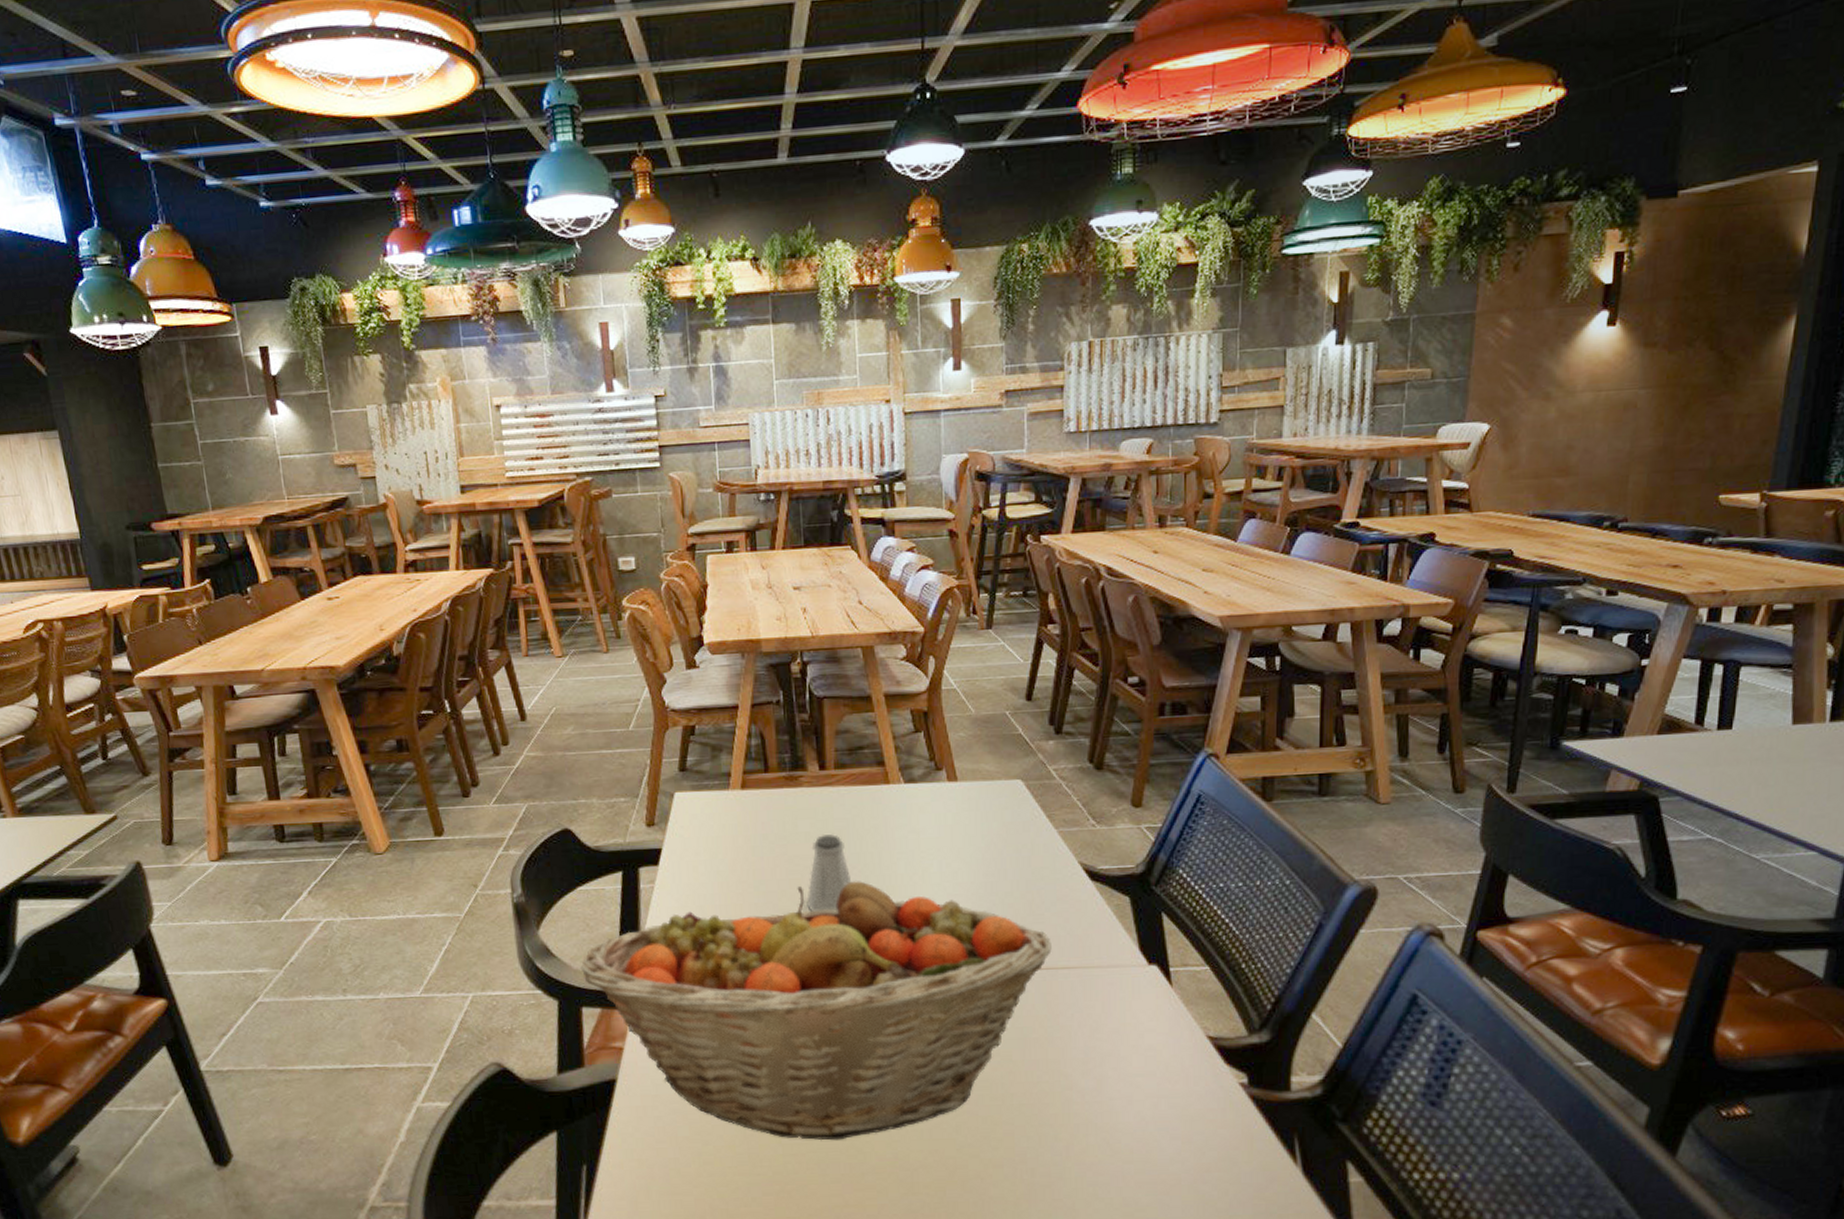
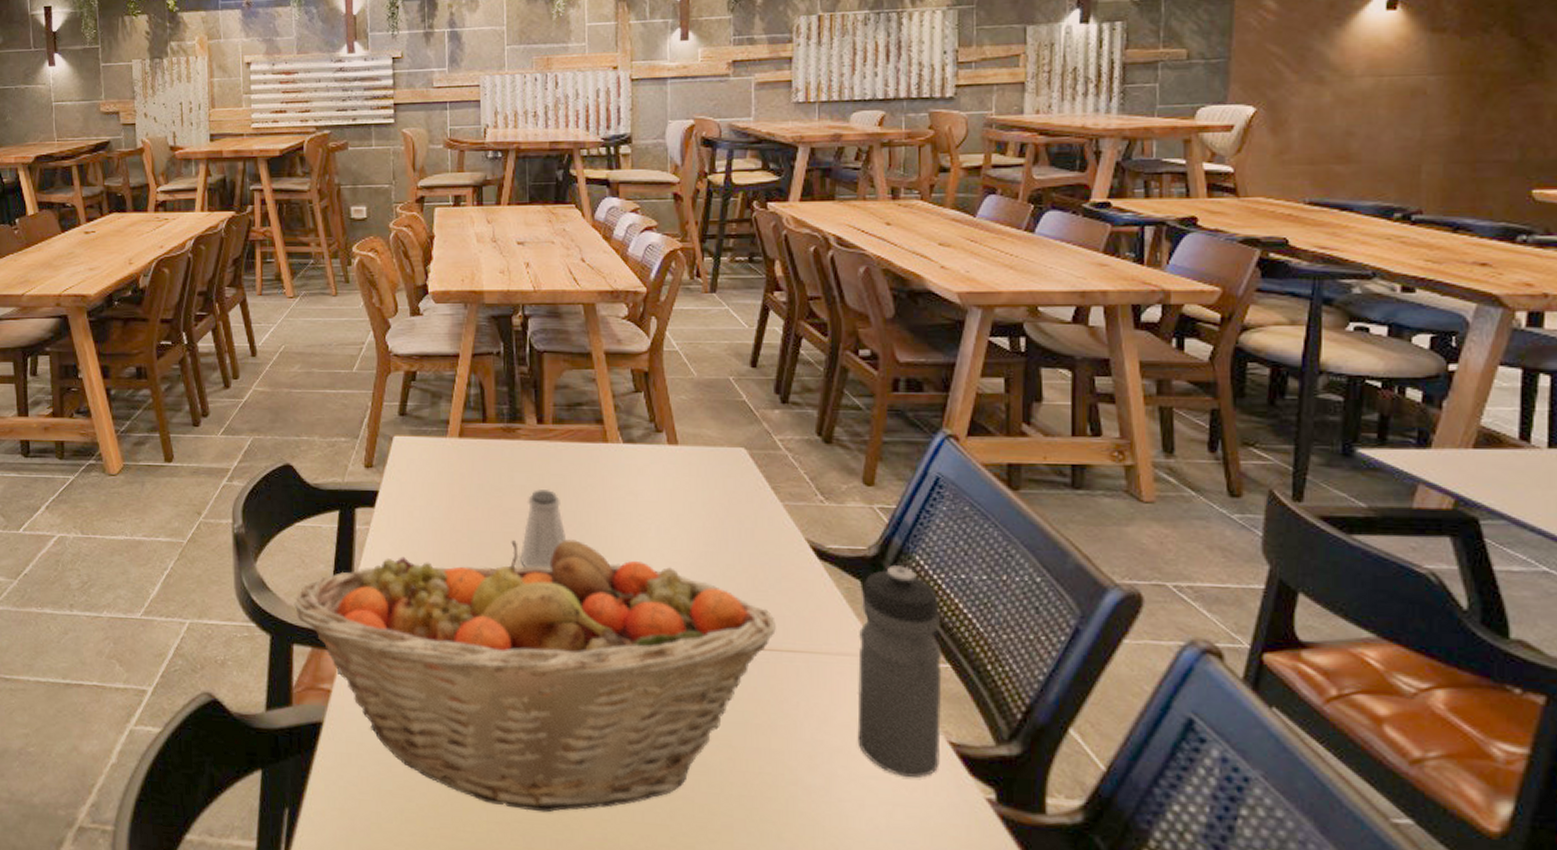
water bottle: none [1126,880,1202,1071] -> present [857,565,942,778]

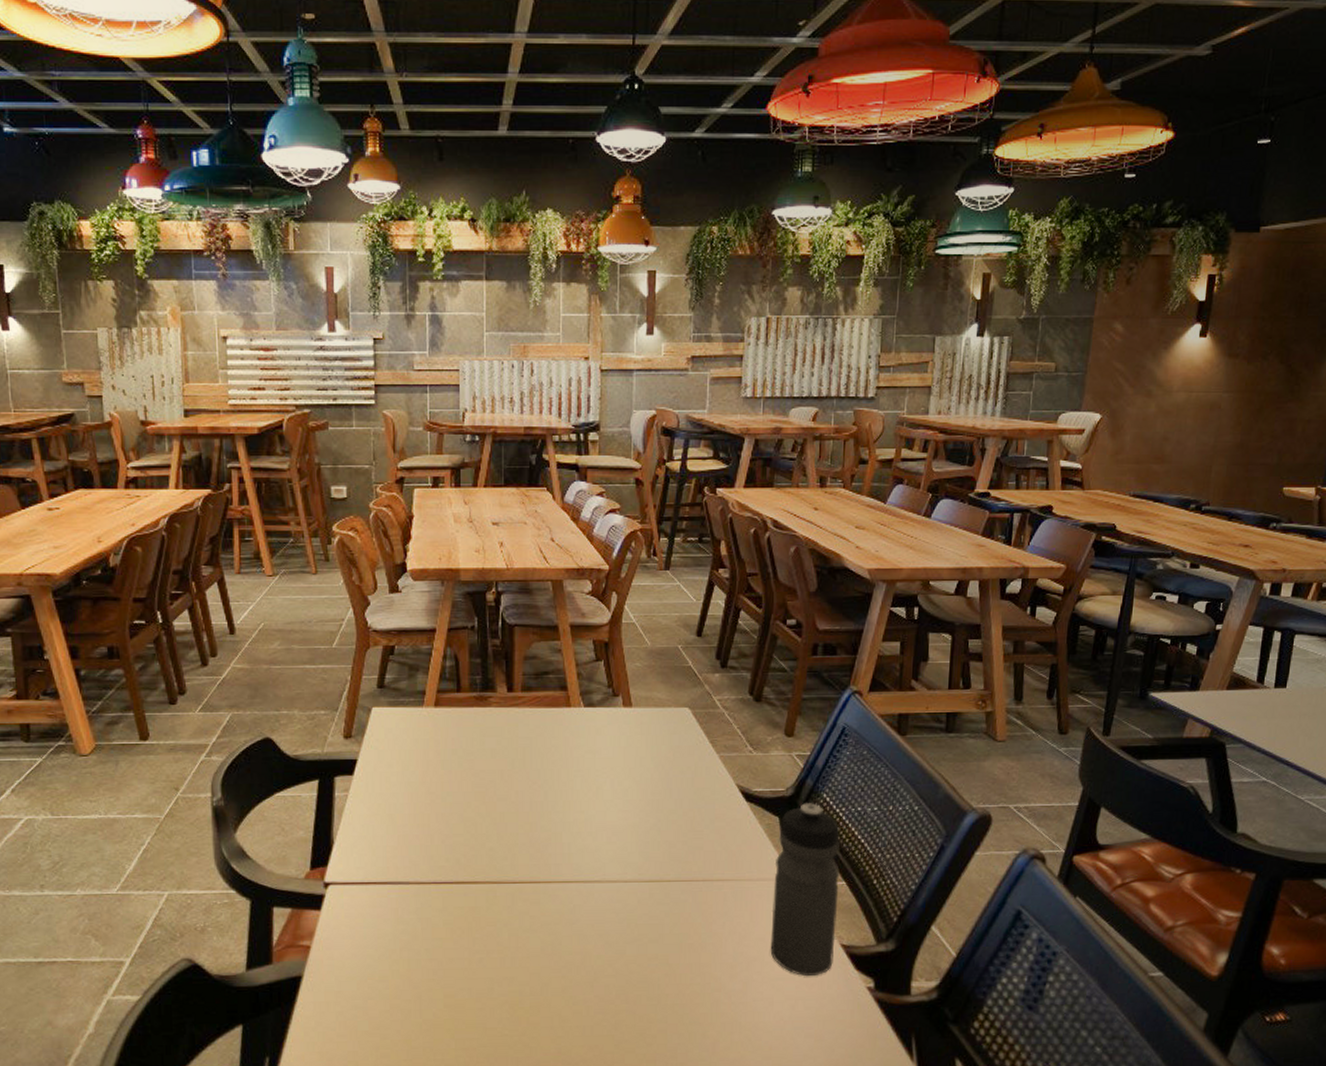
fruit basket: present [293,539,776,813] -> none [273,795,709,1036]
saltshaker: present [520,490,567,568] -> none [490,752,532,823]

